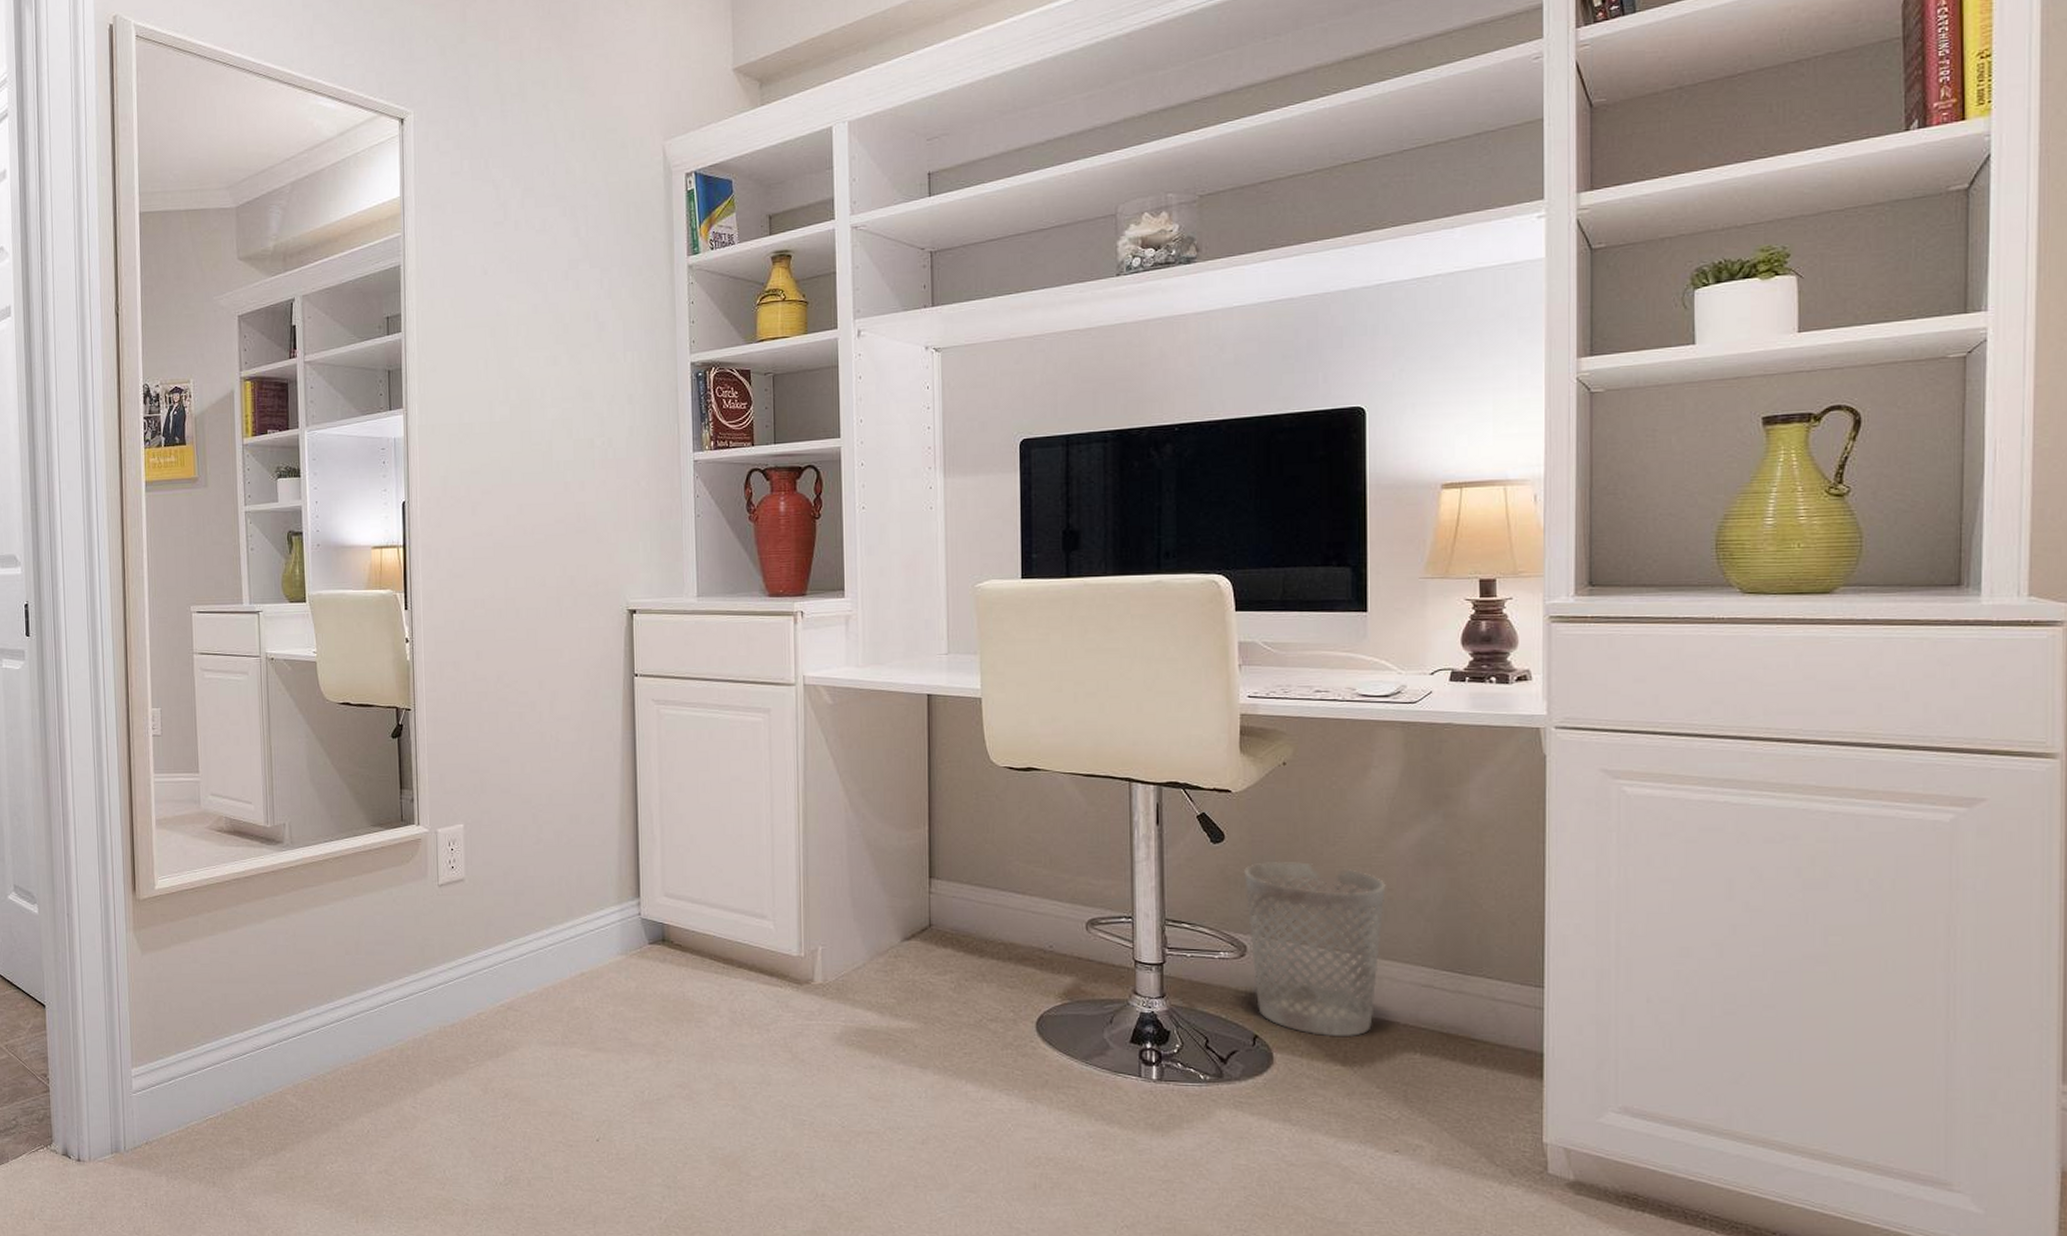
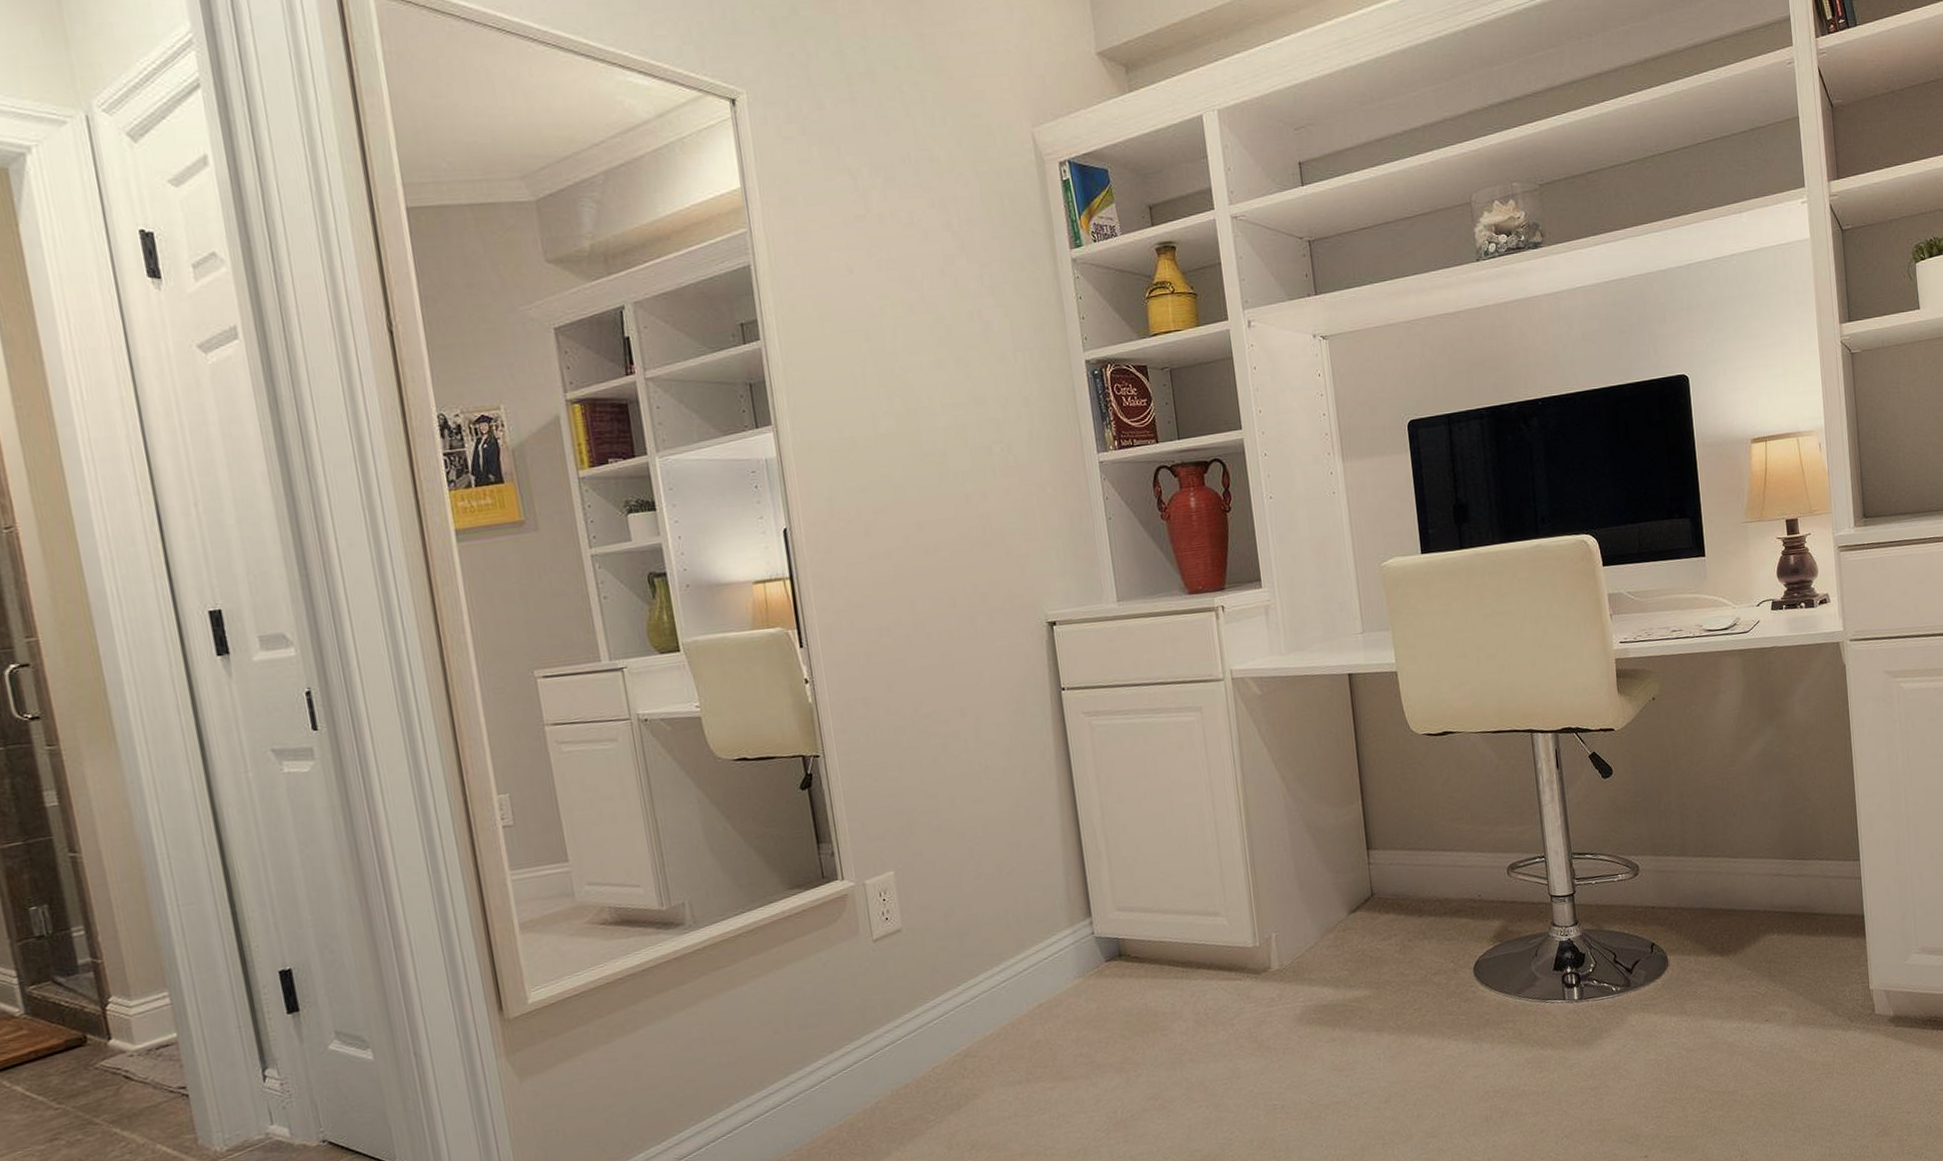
wastebasket: present [1244,861,1386,1037] -> none [1631,783,1741,934]

